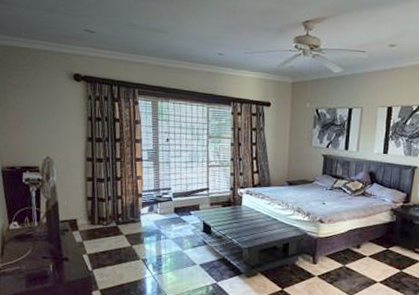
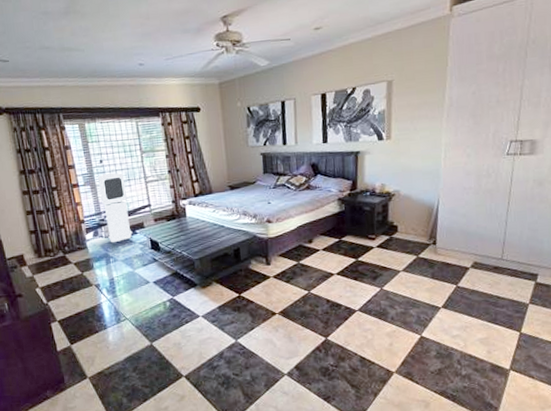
air purifier: none [162,152,188,220] -> present [98,173,133,242]

